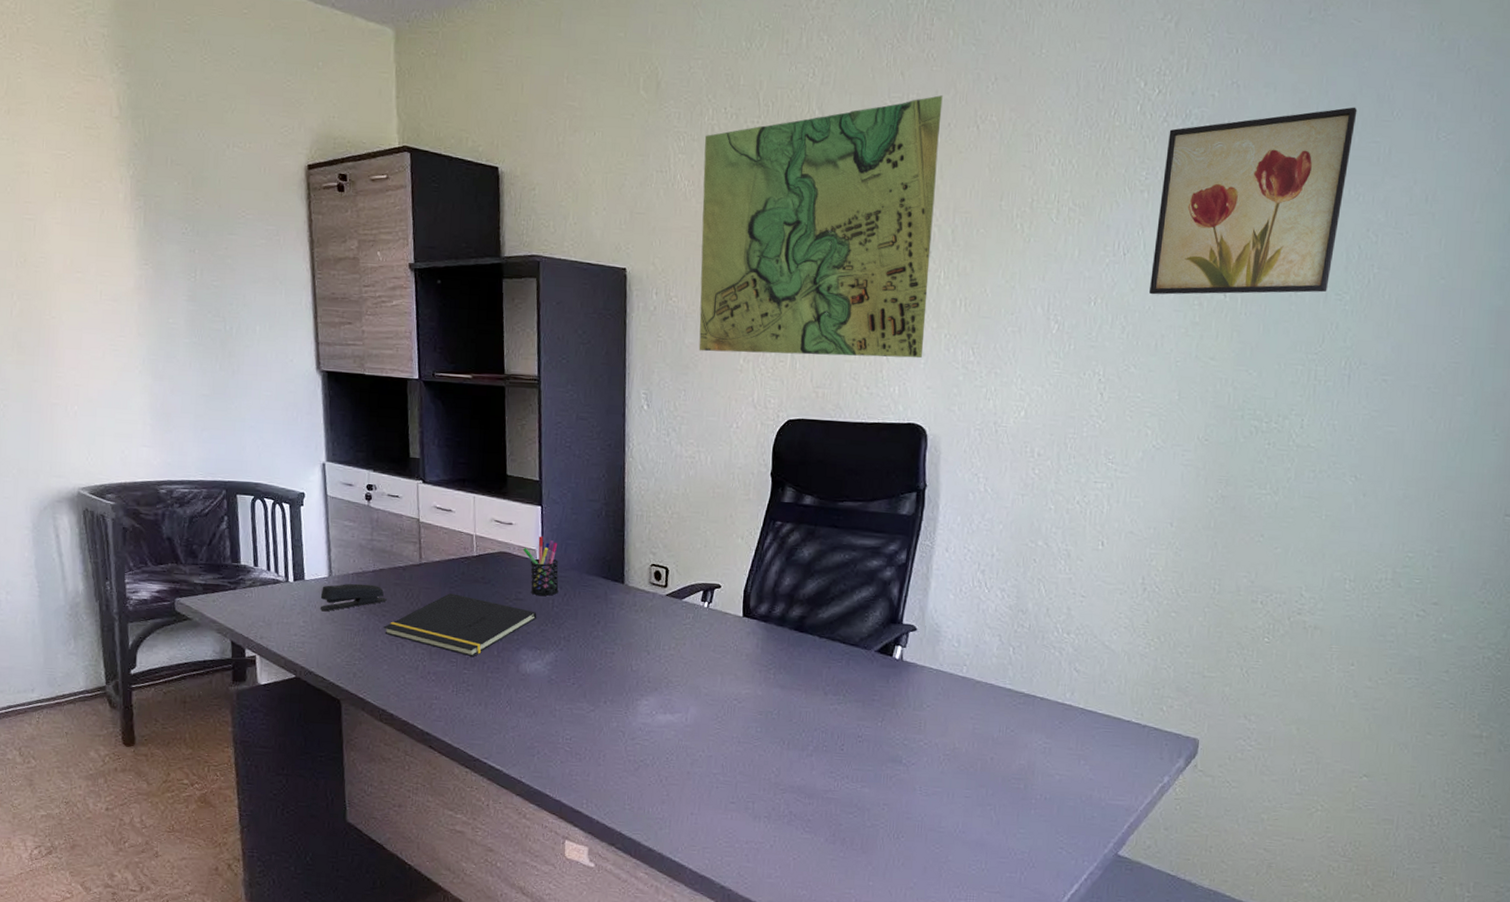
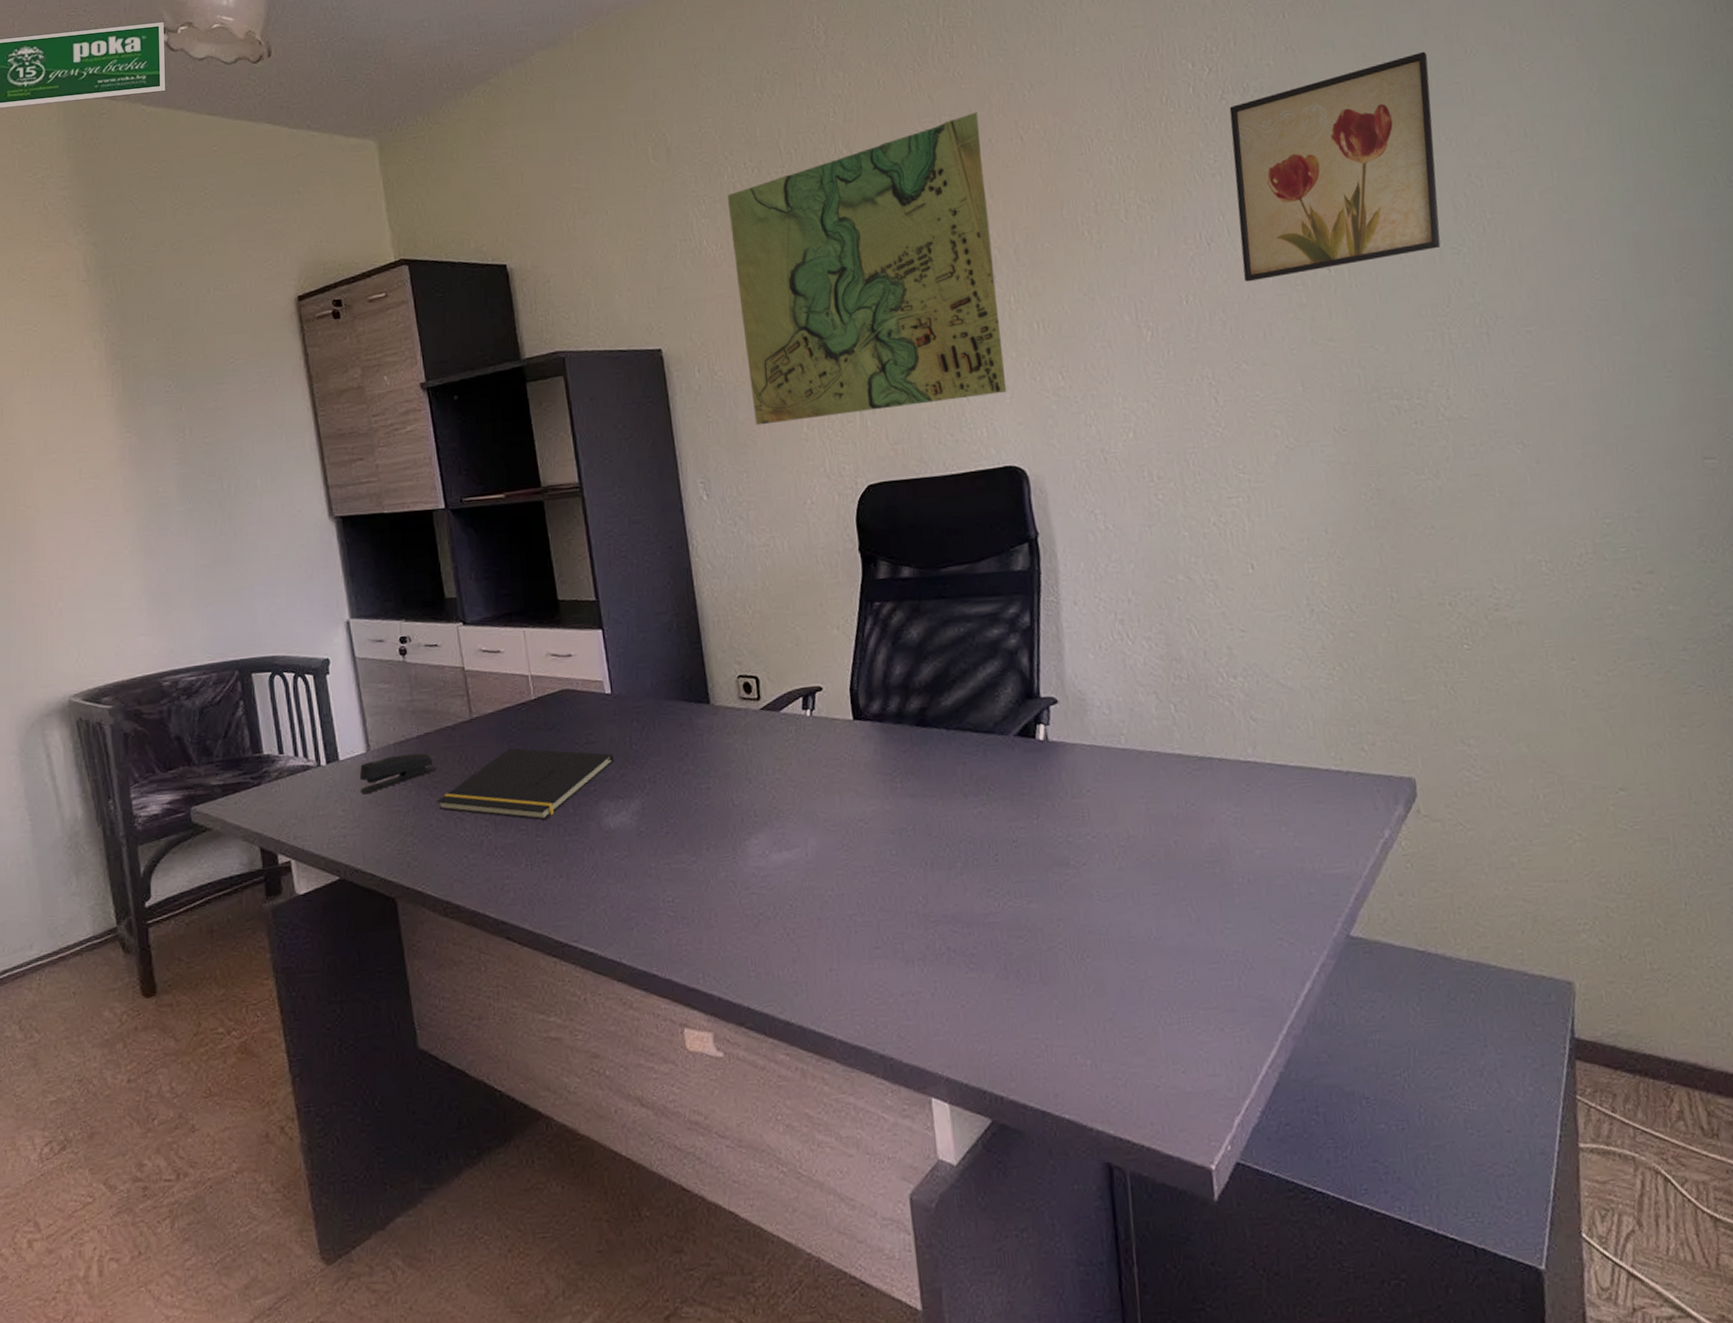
pen holder: present [523,536,559,596] -> none [588,664,635,735]

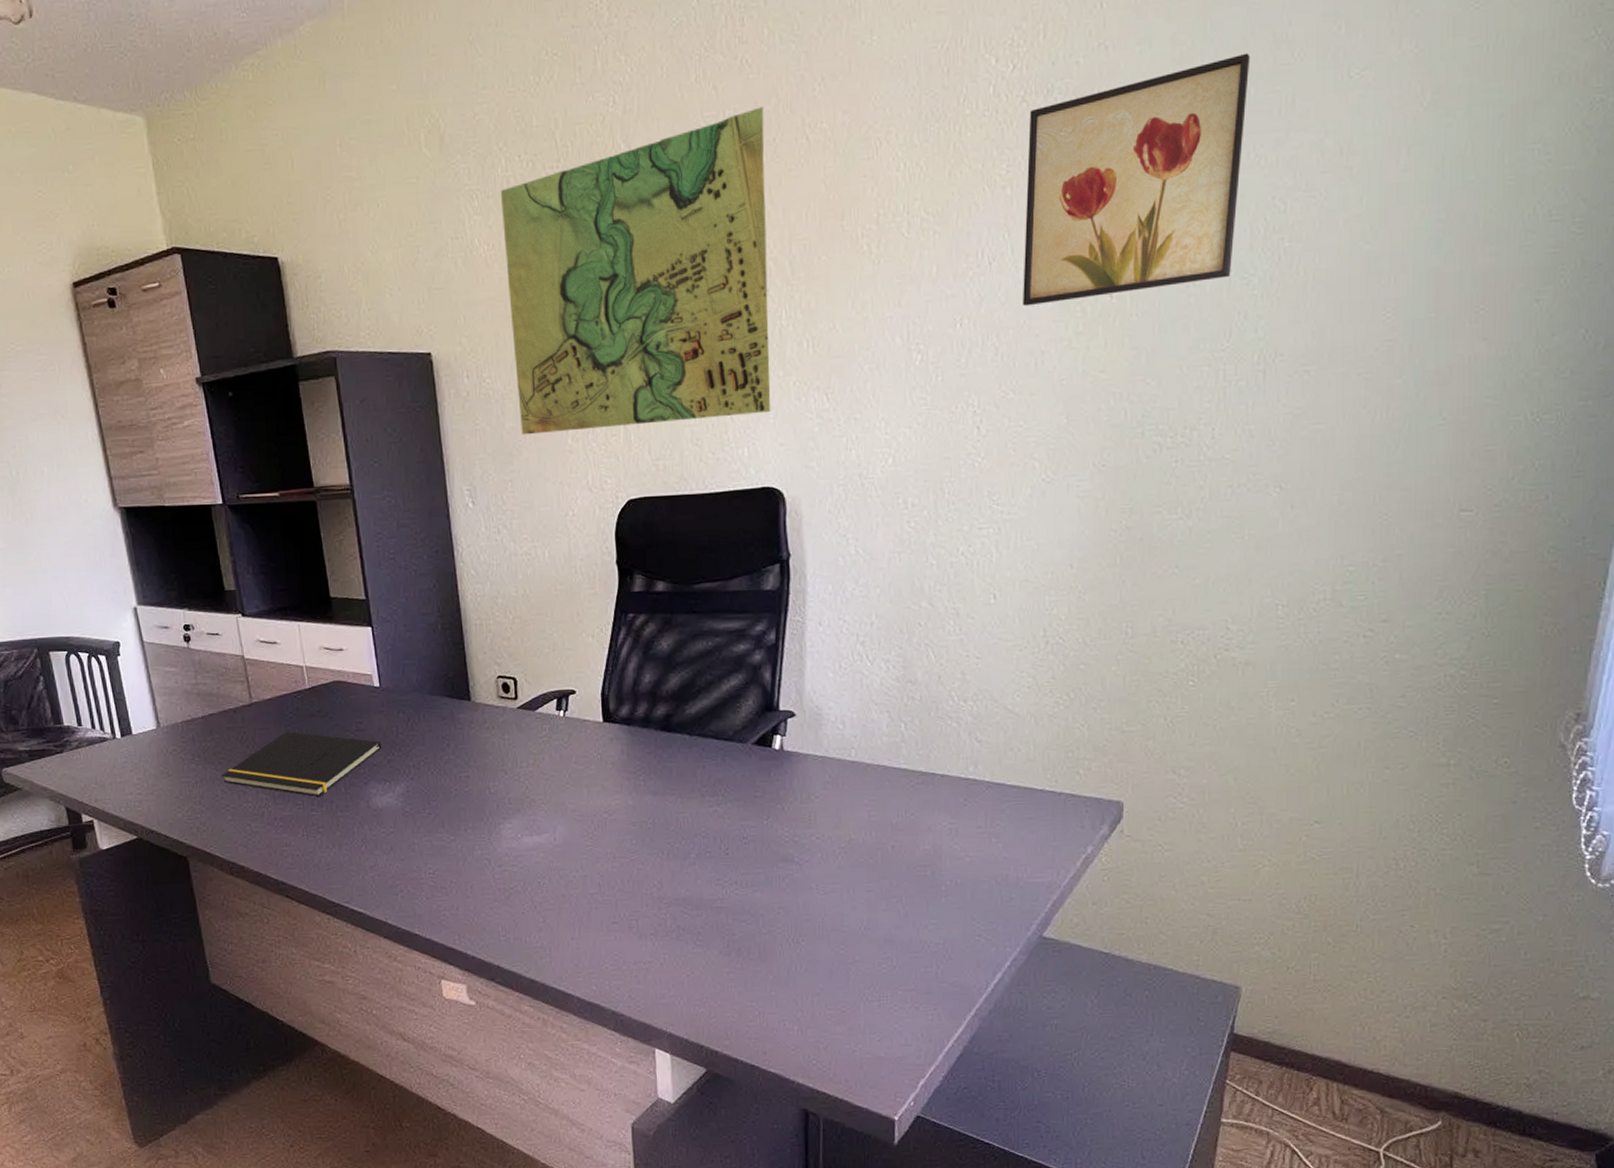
stapler: present [359,753,437,793] -> none [151,731,221,765]

